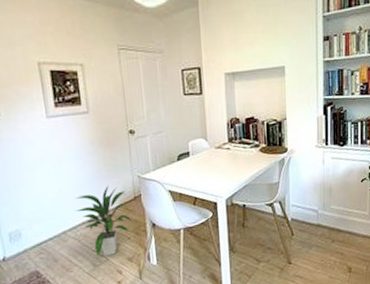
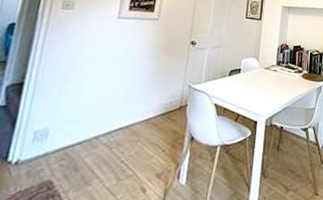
indoor plant: present [75,184,133,257] -> none [116,90,173,169]

